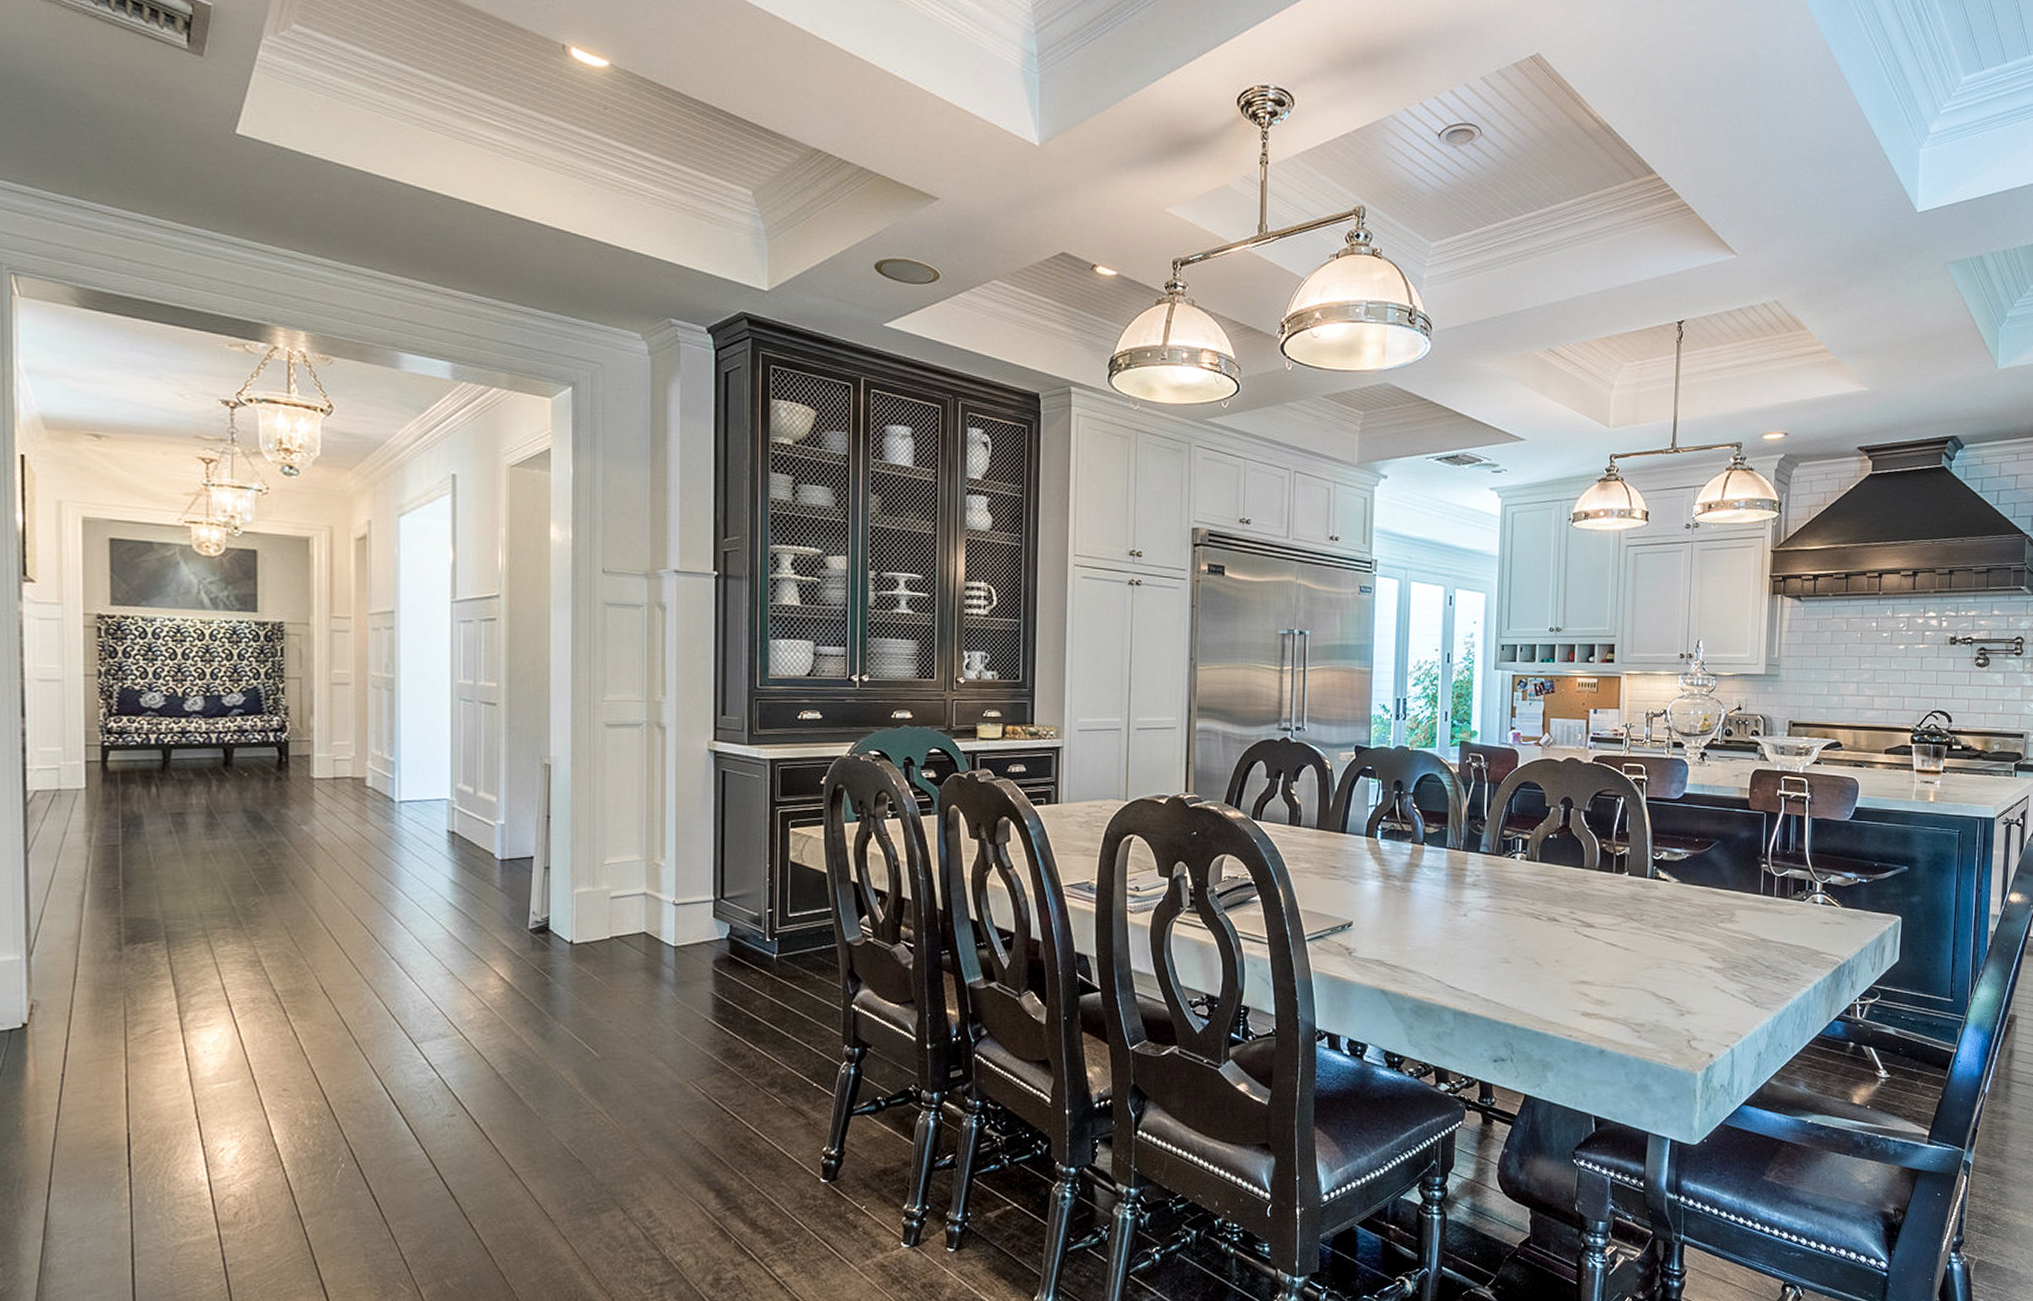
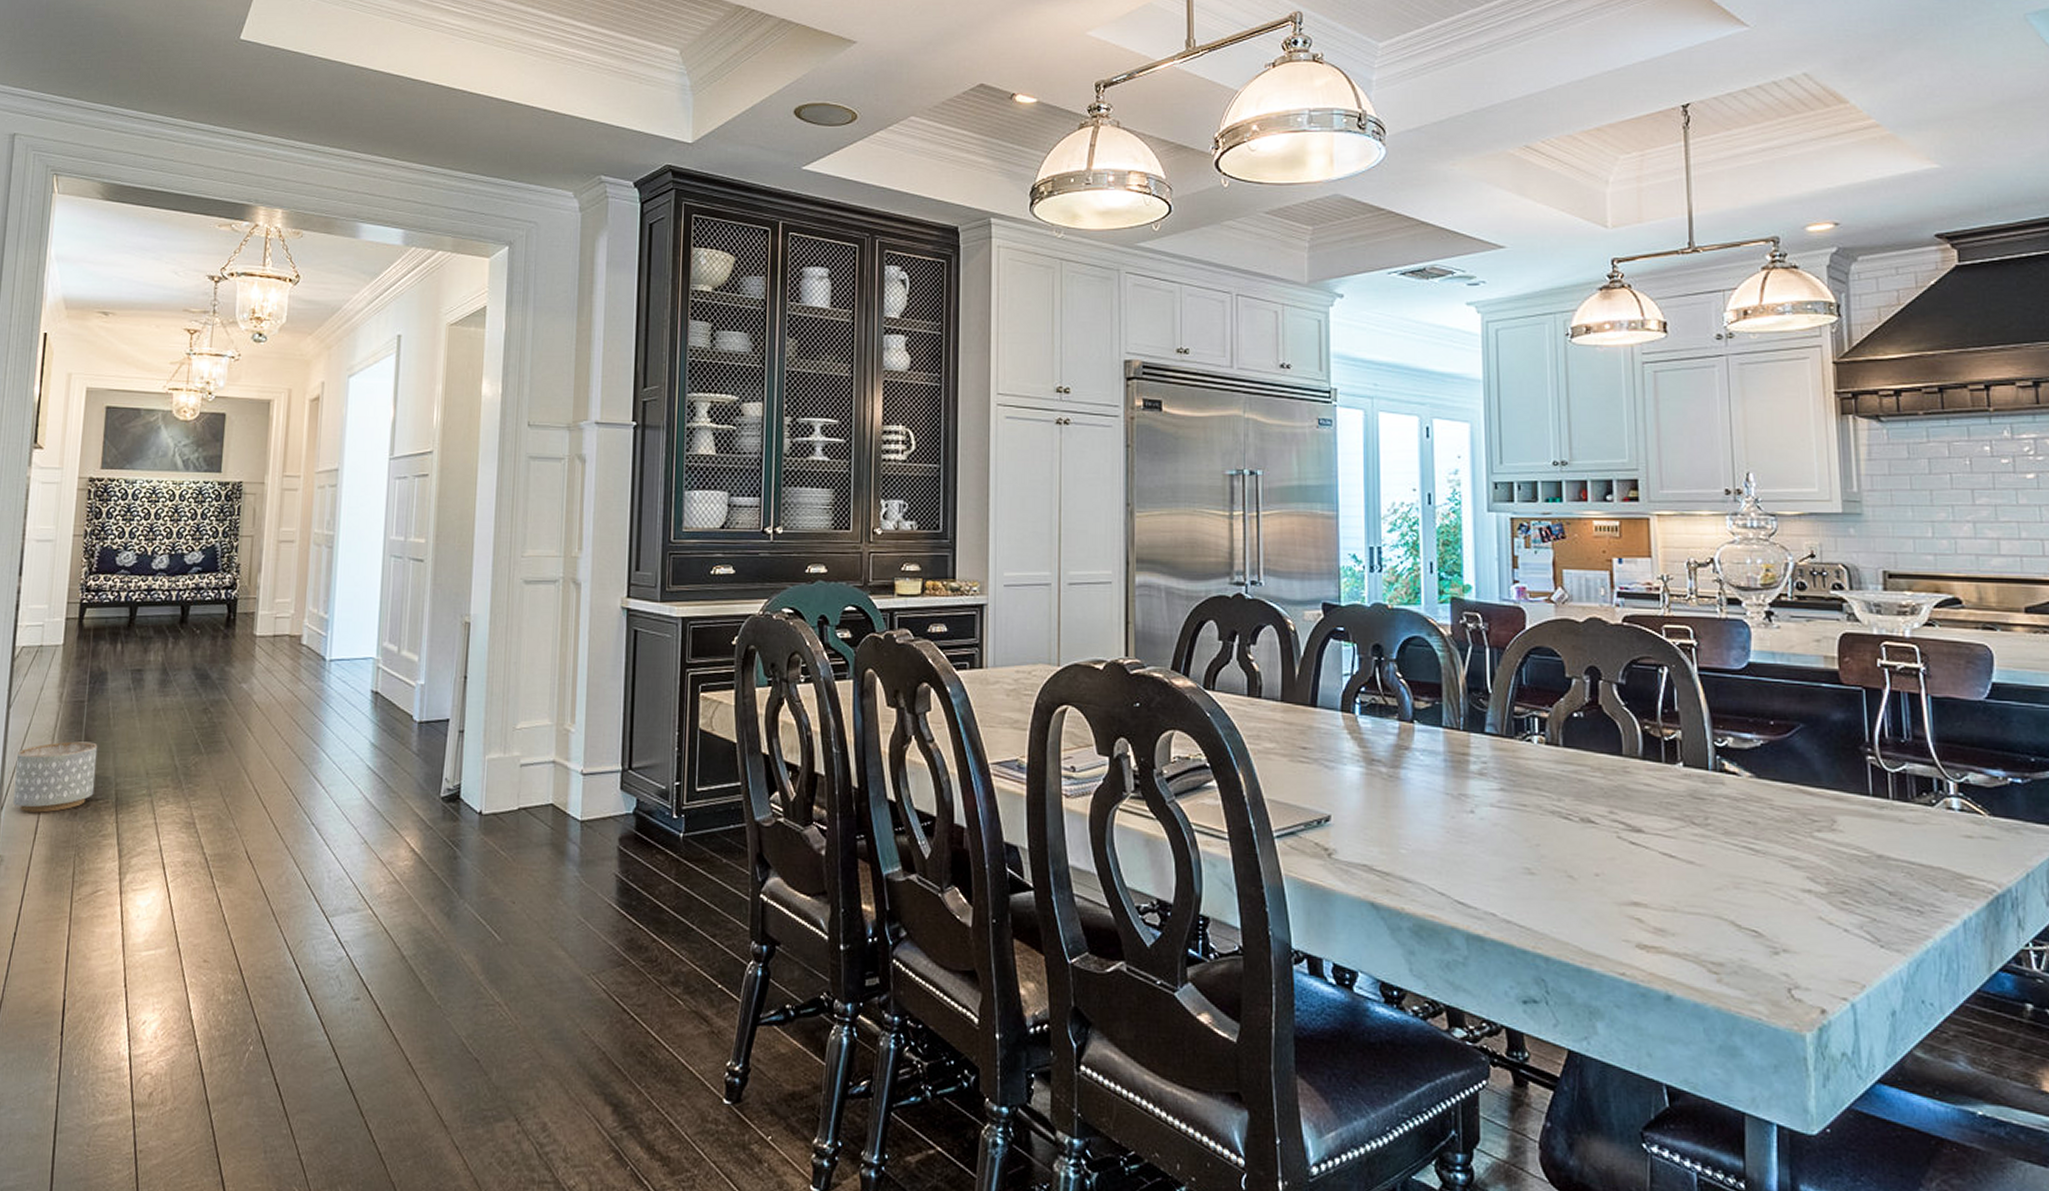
planter: none [42,885,140,957] -> present [12,741,98,813]

